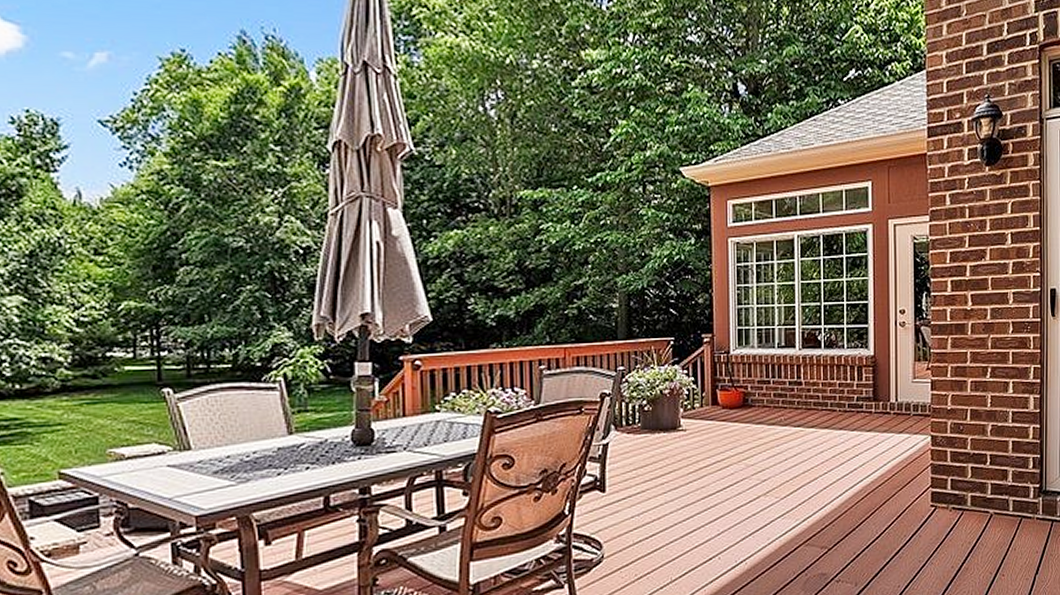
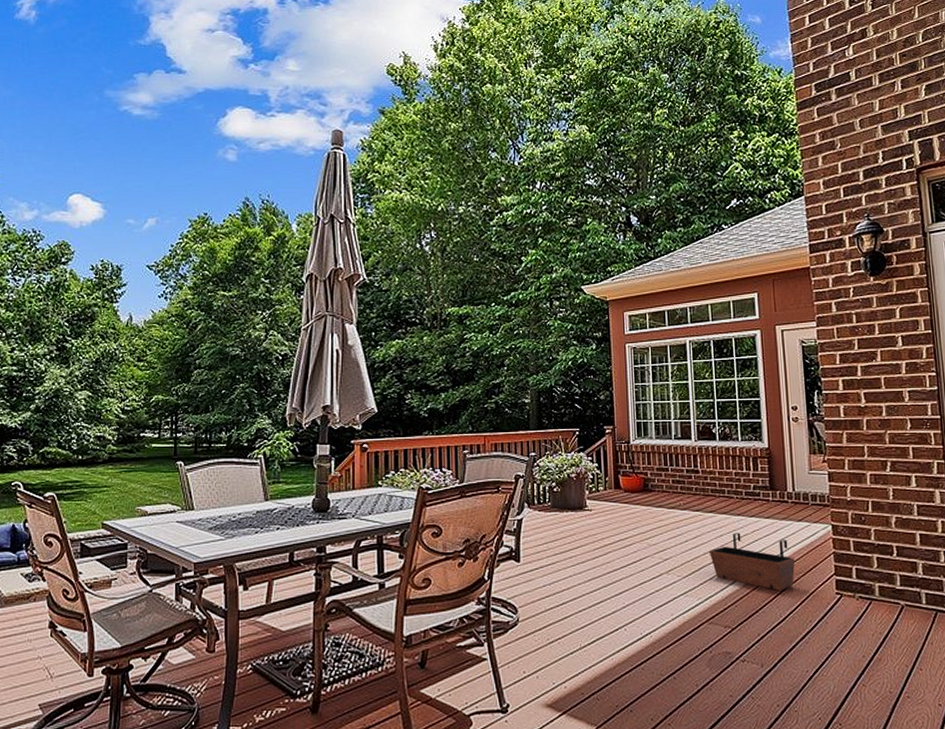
planter: none [808,448,894,507] -> present [708,532,795,590]

